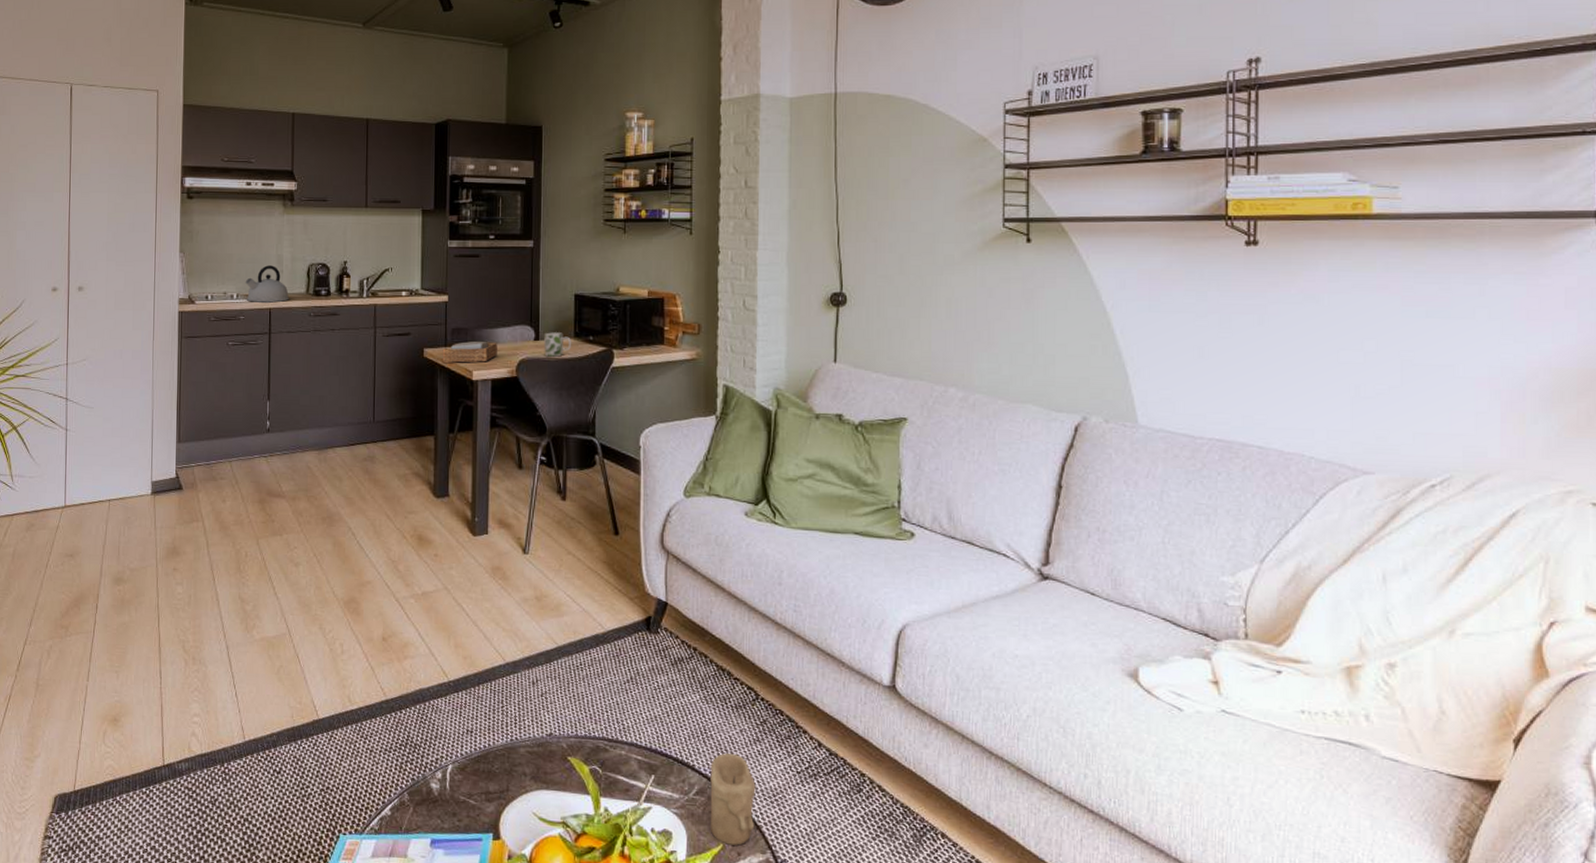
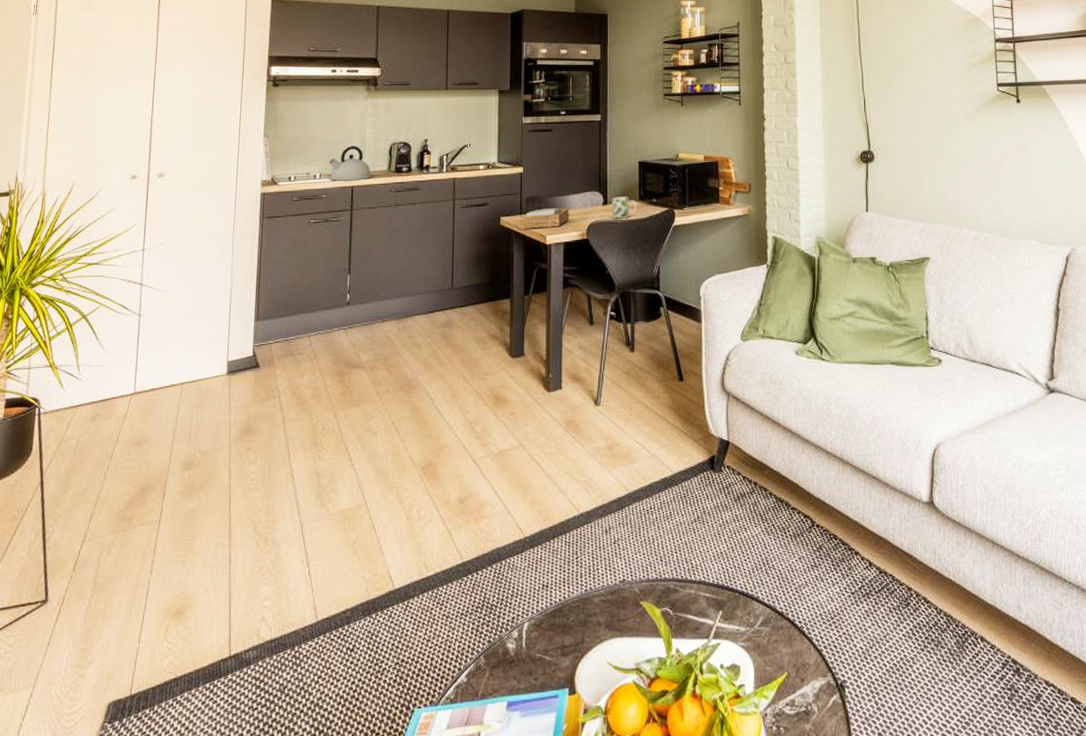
candle: present [710,753,756,845] -> none [773,581,816,672]

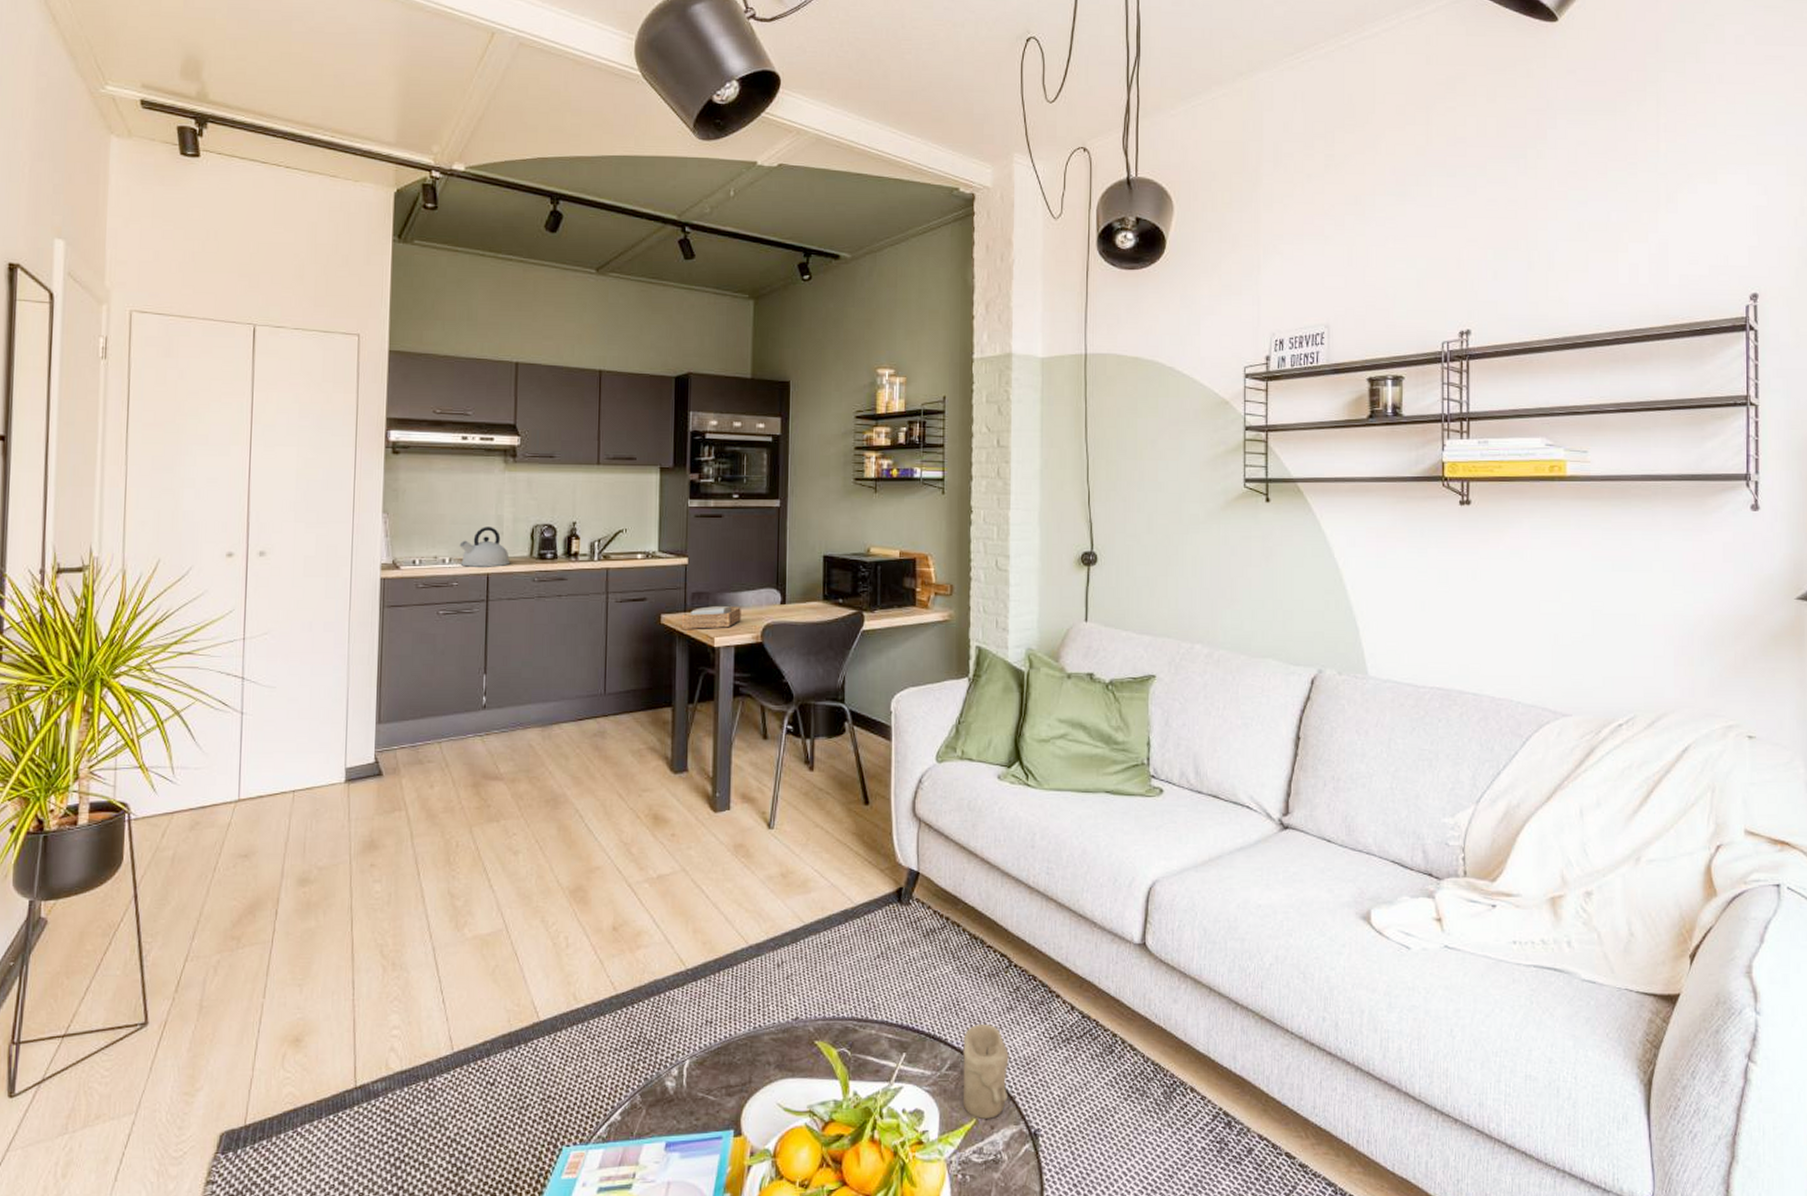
mug: present [611,196,637,219] -> none [790,595,821,621]
candle: none [773,581,816,672] -> present [962,1023,1009,1119]

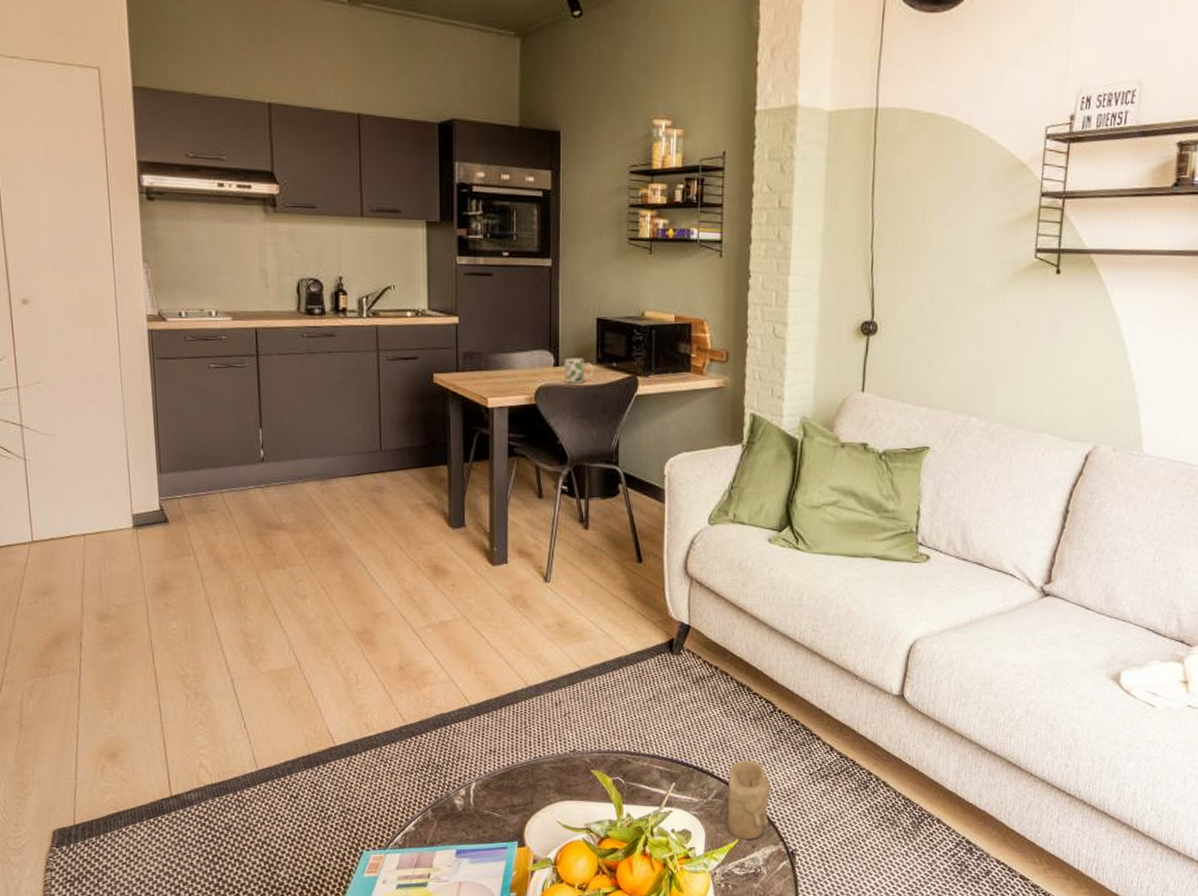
kettle: present [459,527,511,567] -> none [224,279,278,322]
napkin holder: present [681,605,741,629] -> none [454,366,514,390]
mug: none [790,595,821,621] -> present [563,358,594,384]

